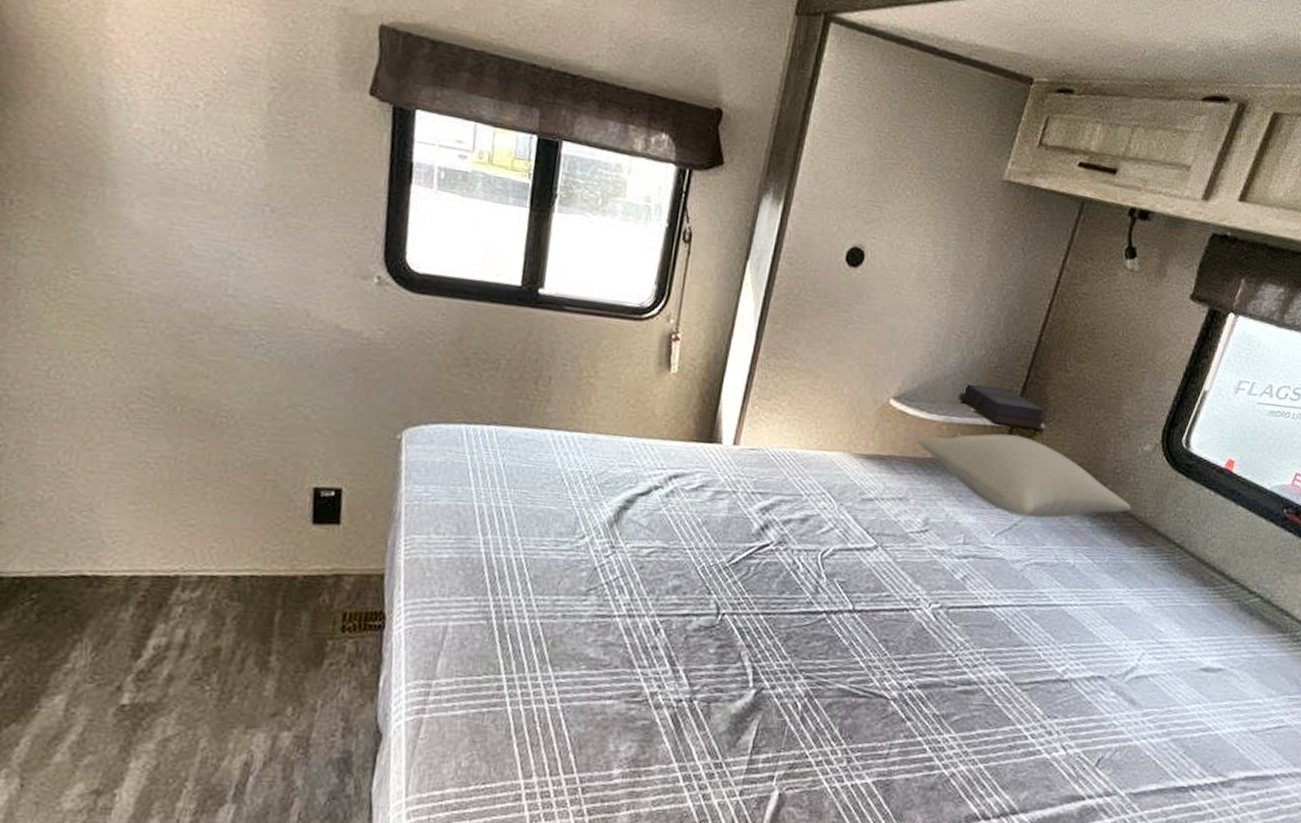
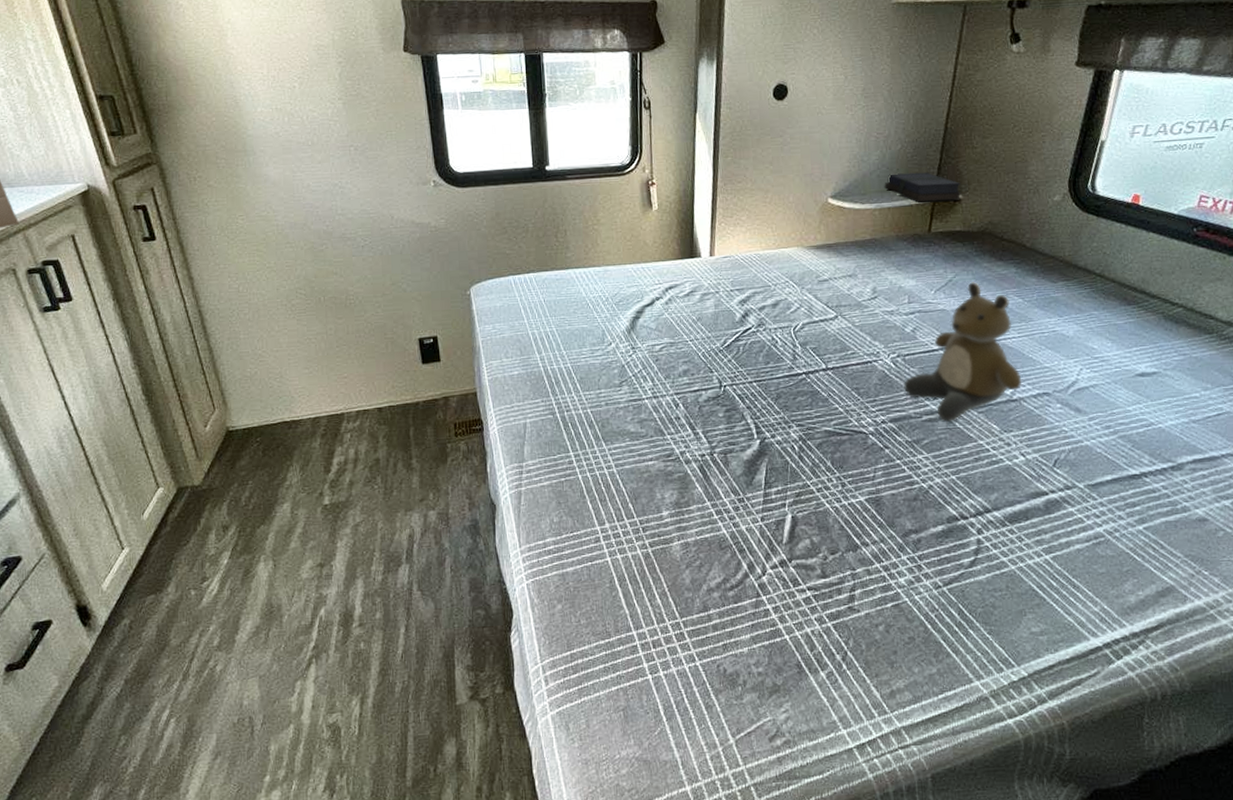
pillow: present [916,433,1131,518] -> none [855,208,1051,273]
bear: none [941,530,1077,697] -> present [904,282,1022,422]

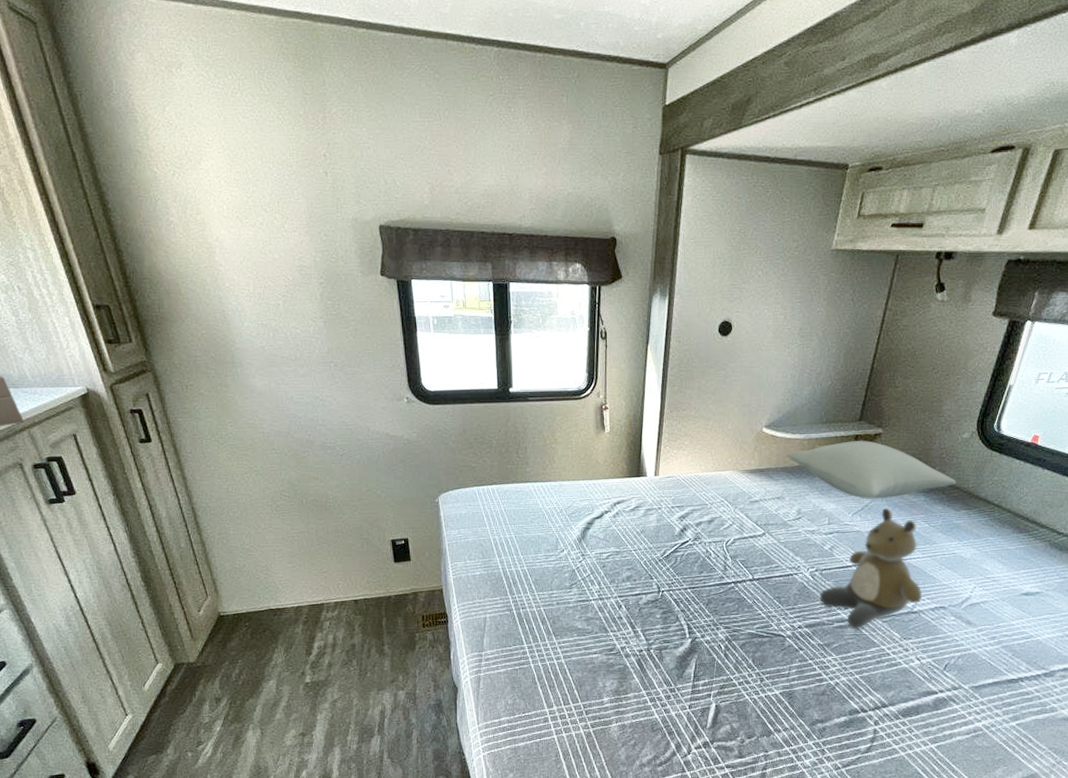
pillow: none [855,208,1051,273] -> present [786,441,956,499]
book: present [884,172,963,202] -> none [813,407,883,435]

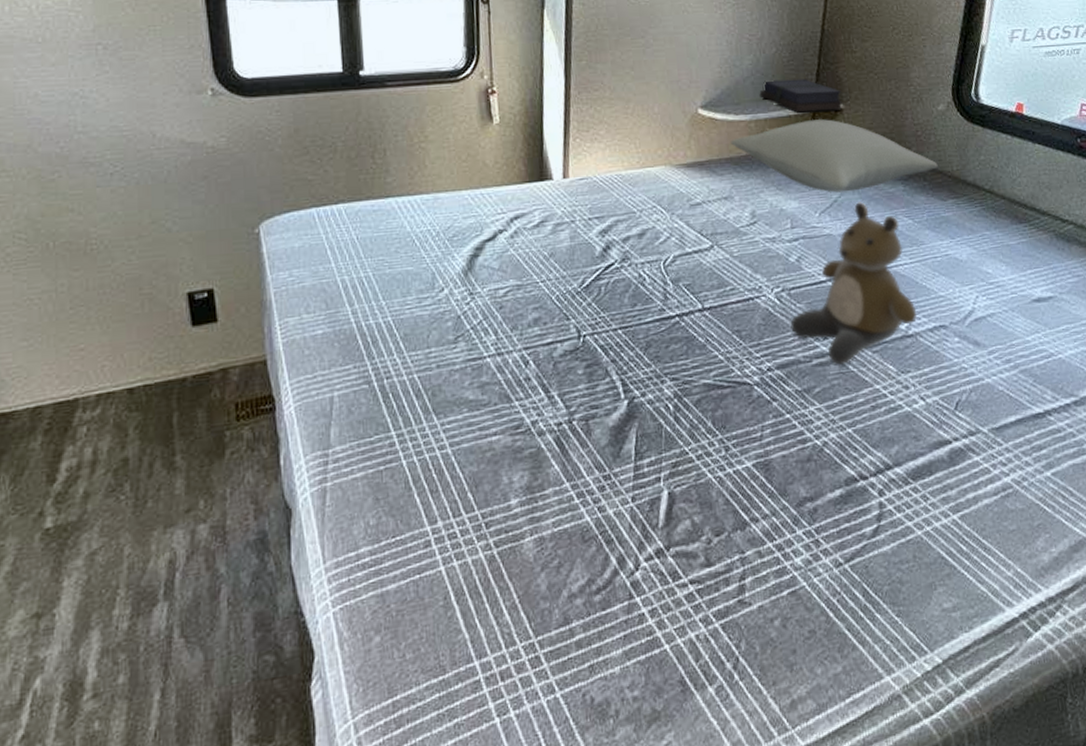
book: none [813,407,883,435] -> present [759,79,844,113]

